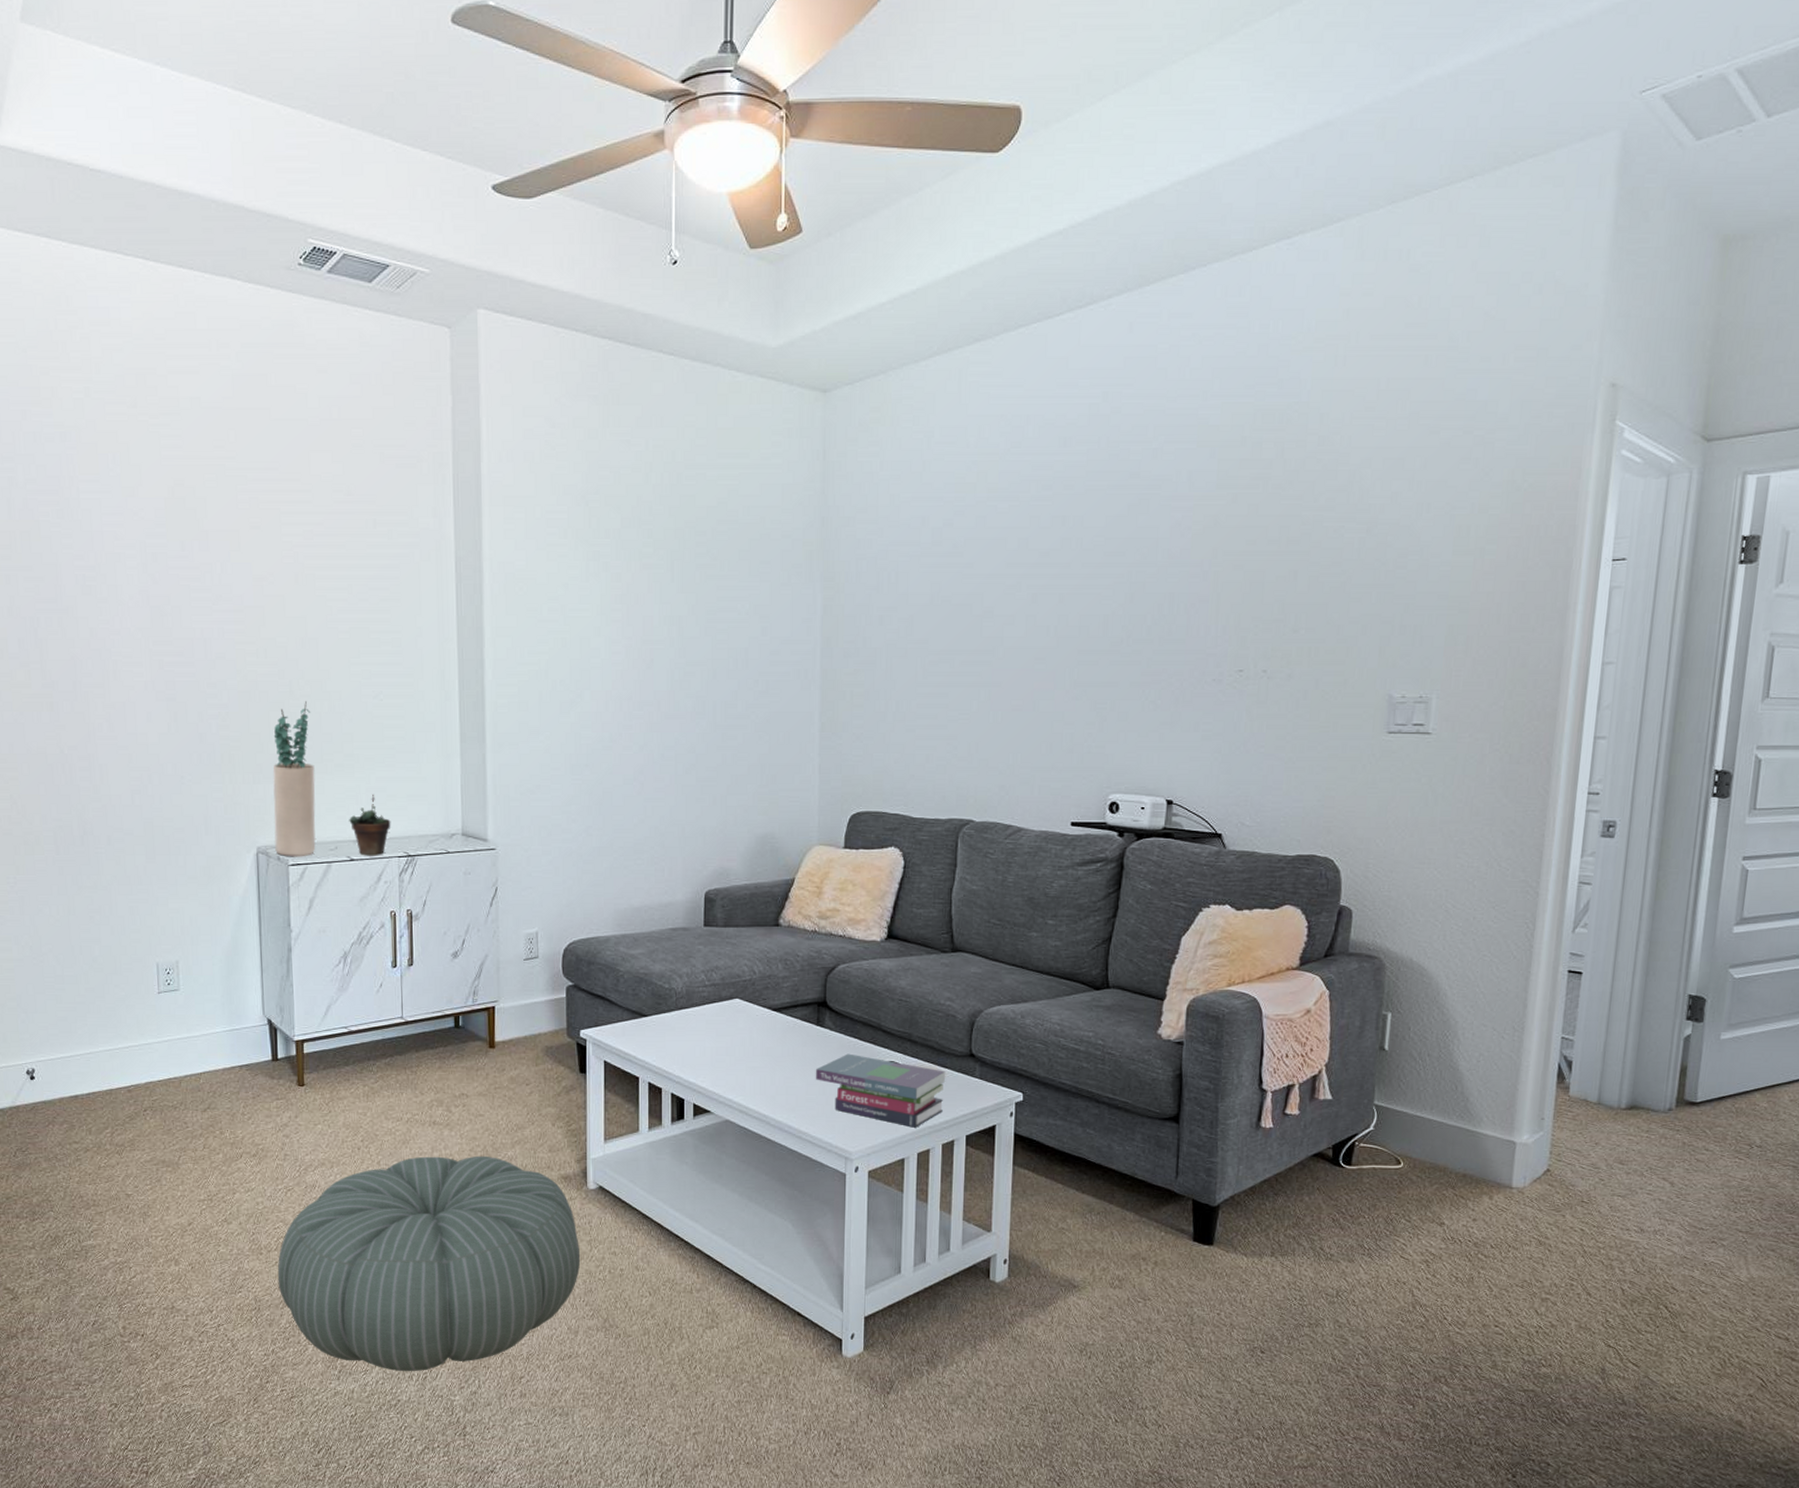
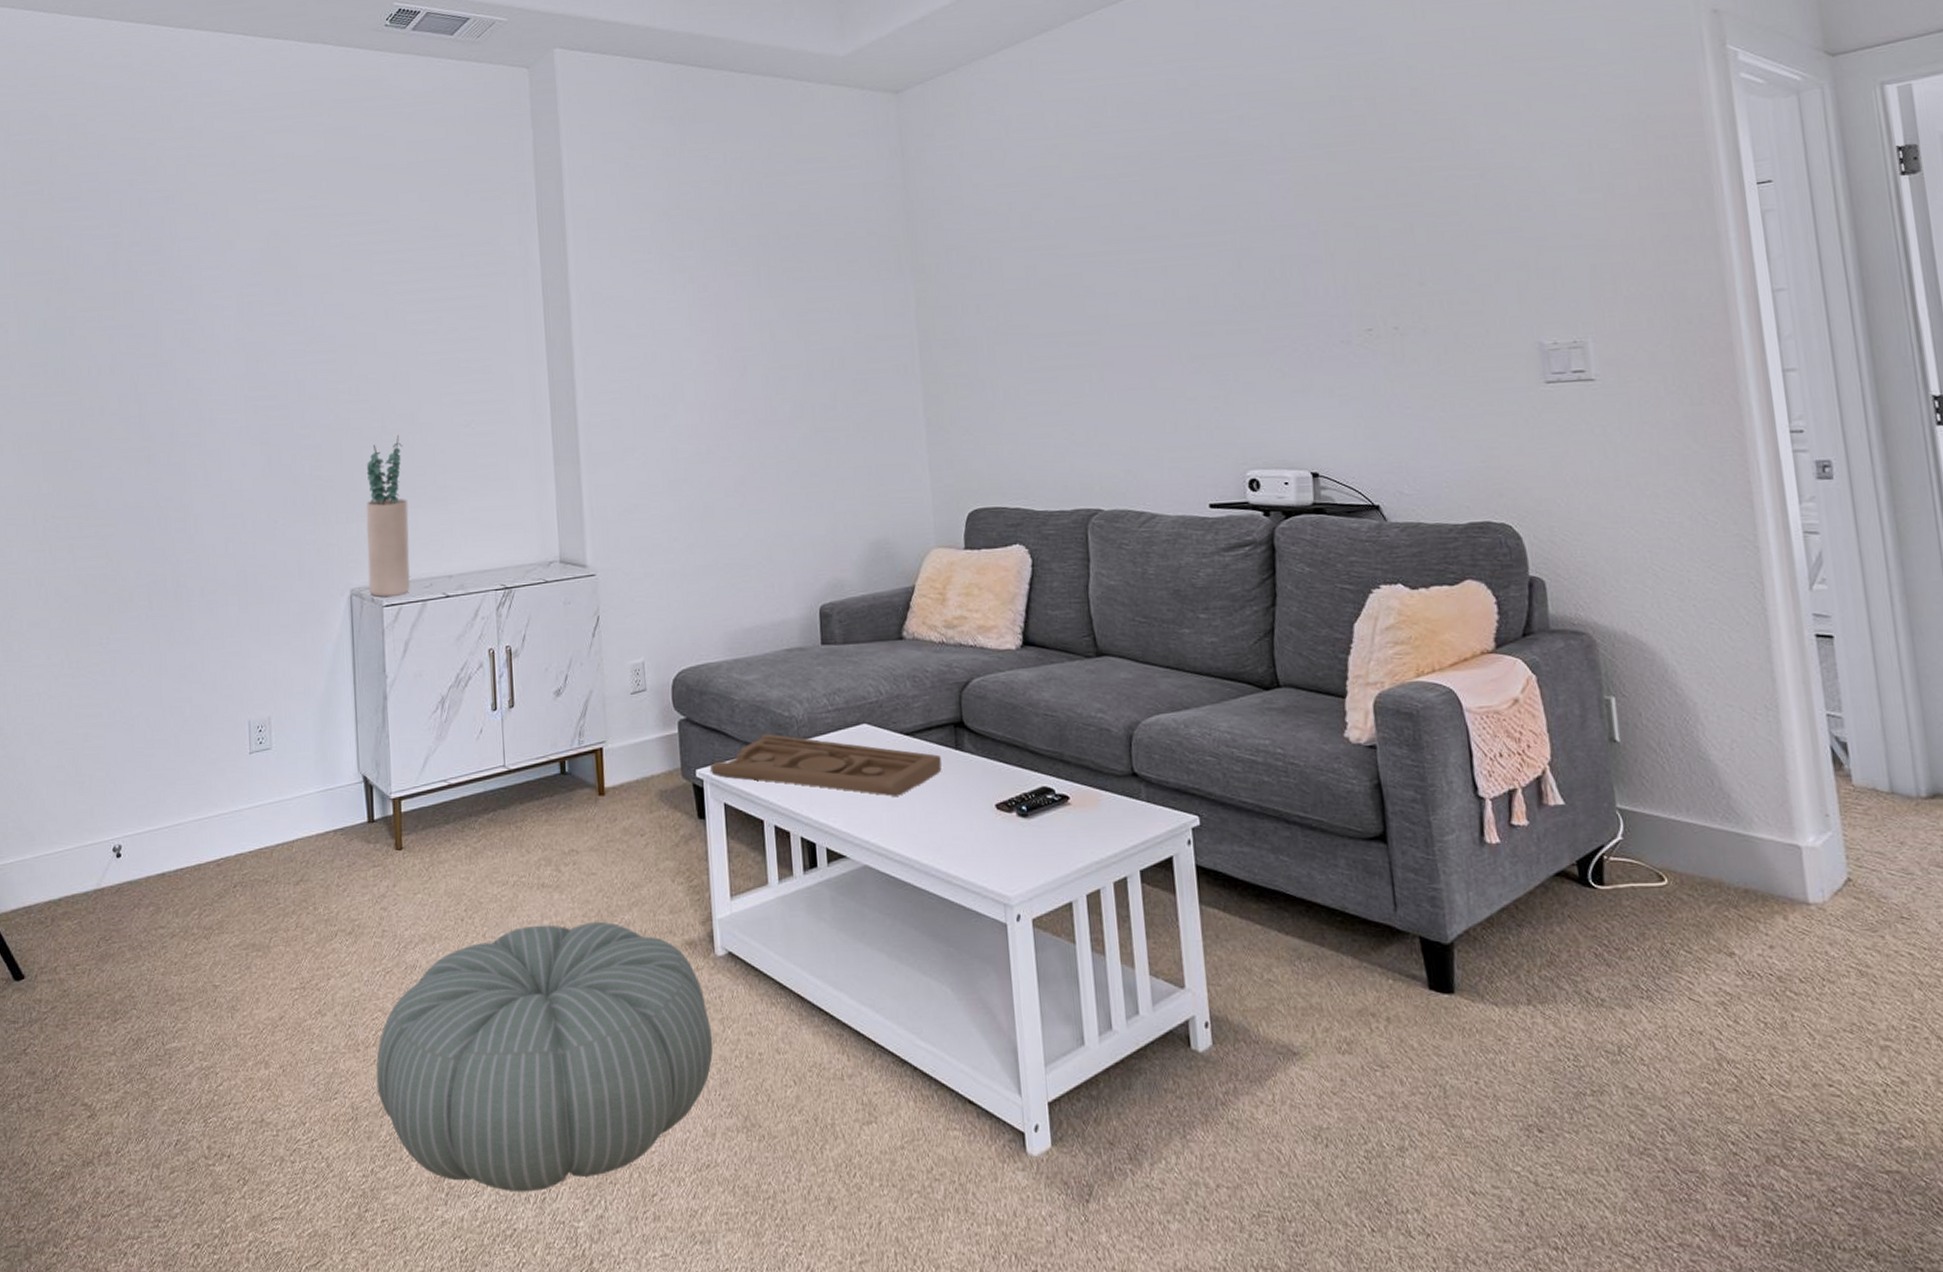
succulent plant: present [349,794,391,856] -> none [443,525,487,592]
decorative tray: none [594,1002,803,1063] -> present [710,733,942,796]
books: present [815,1053,946,1128] -> none [959,780,1109,864]

